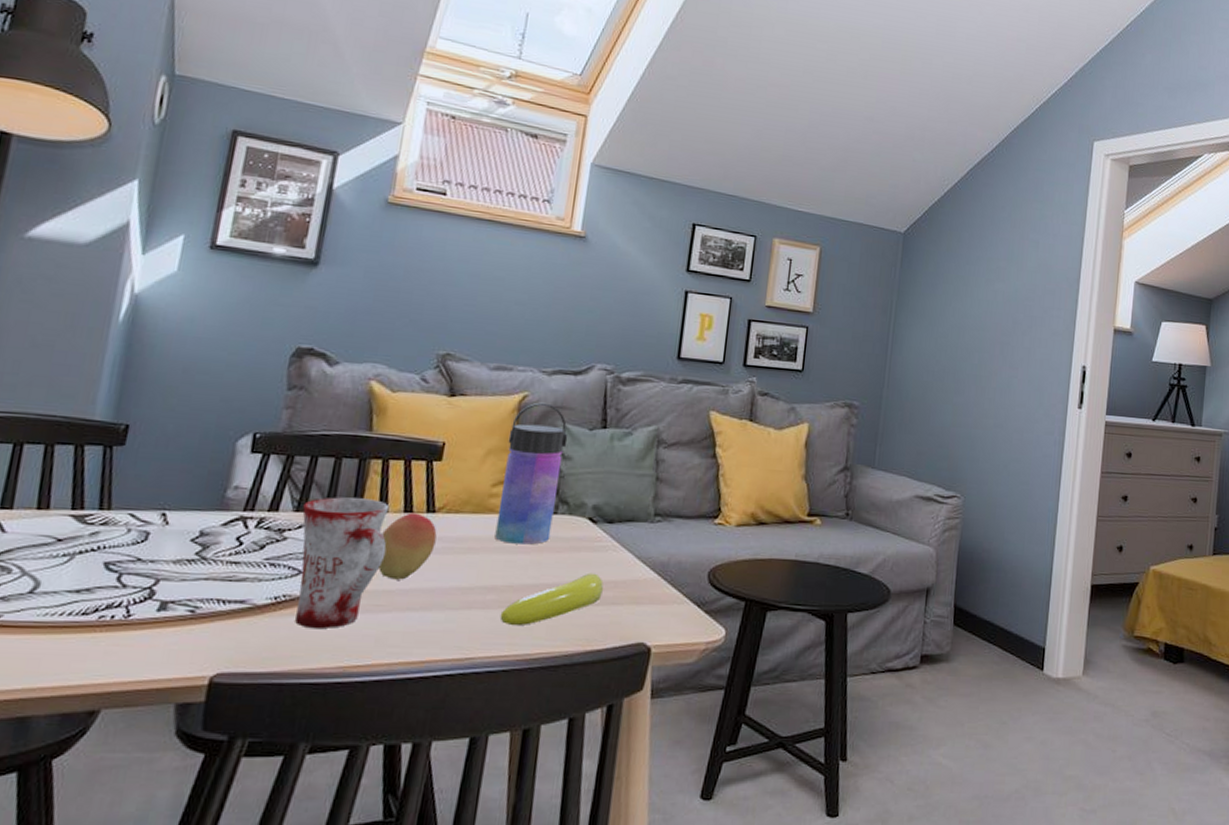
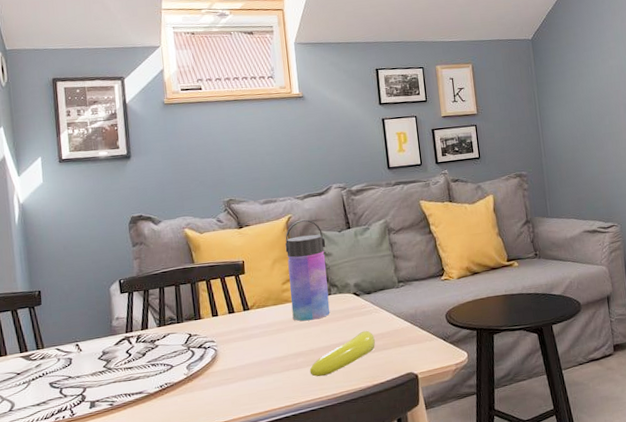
mug: present [295,497,390,629] -> none [163,308,224,403]
fruit: present [378,512,437,580] -> none [218,312,255,360]

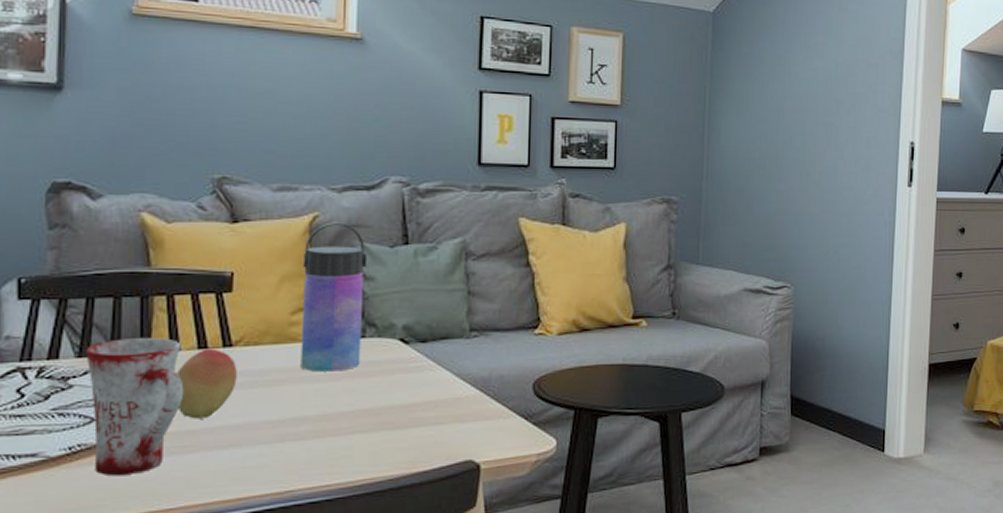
mug: none [163,308,224,403] -> present [86,338,184,476]
fruit: none [218,312,255,360] -> present [177,348,237,419]
banana: present [309,330,376,377] -> none [316,394,424,455]

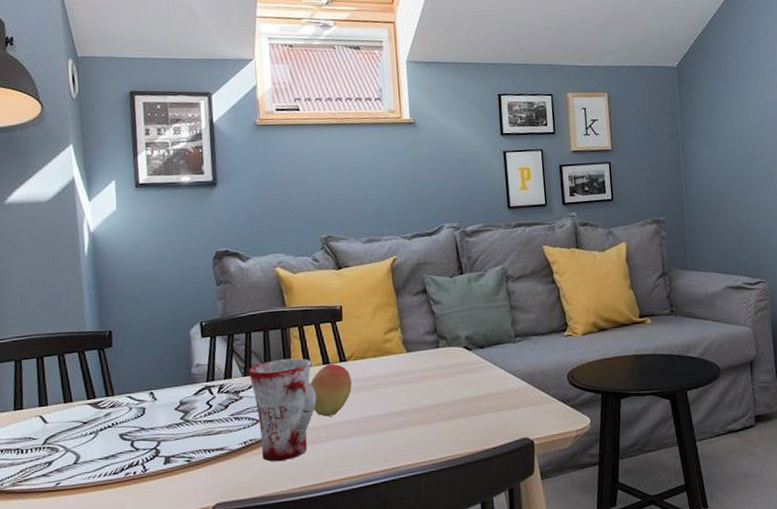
water bottle: present [300,222,368,372] -> none [388,262,438,376]

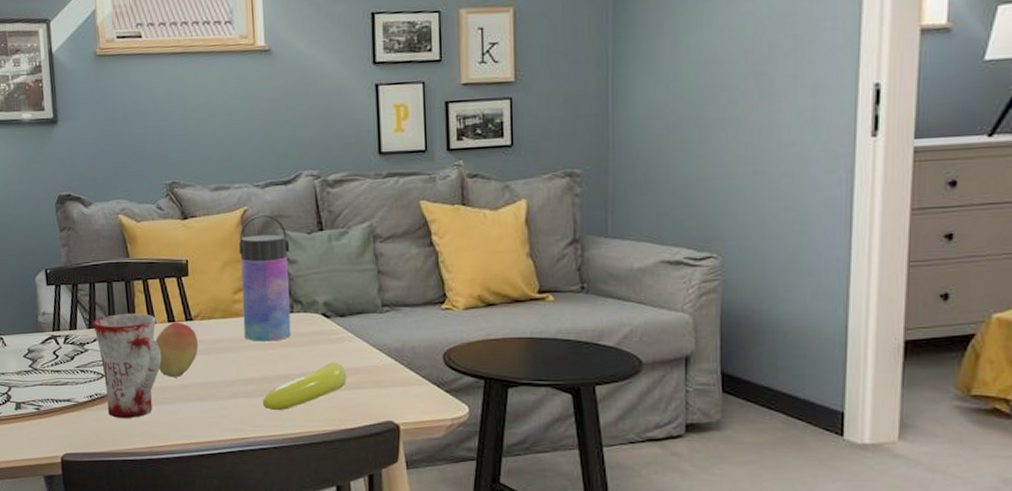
water bottle: none [388,262,438,376] -> present [238,214,291,342]
banana: none [412,389,488,439] -> present [262,362,347,411]

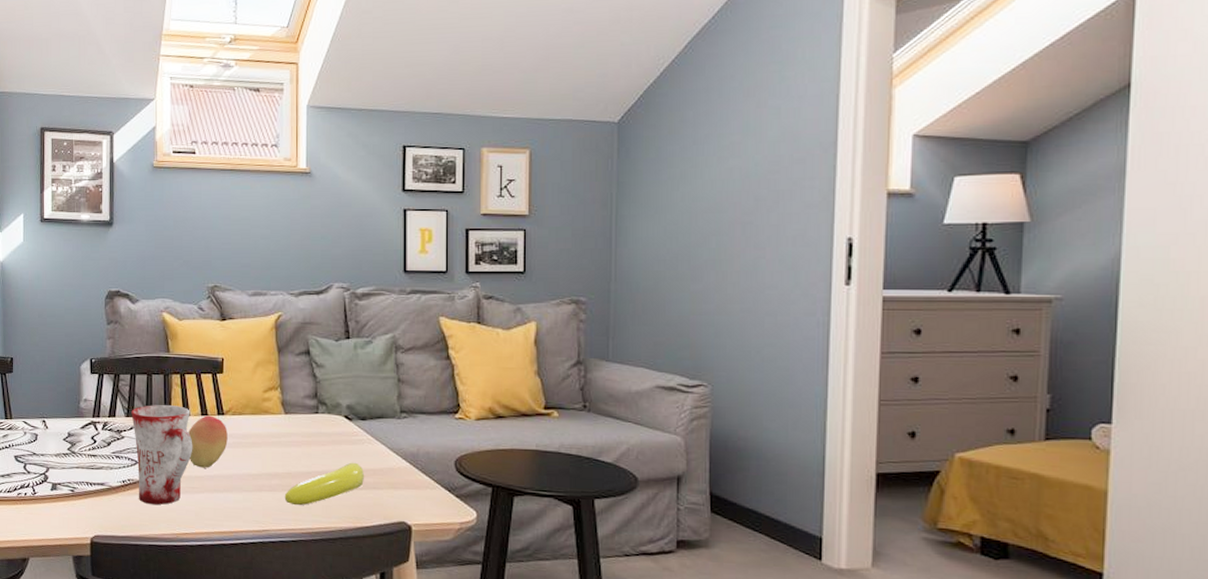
water bottle: present [238,214,291,342] -> none [271,320,319,439]

